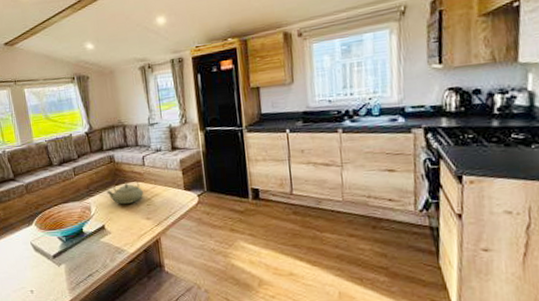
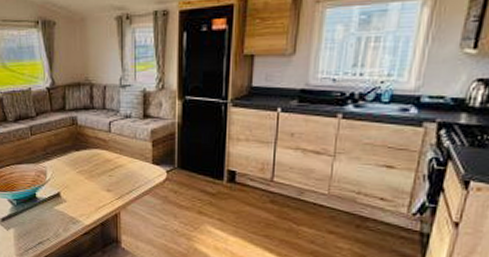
teapot: present [106,175,144,205] -> none [65,140,107,173]

